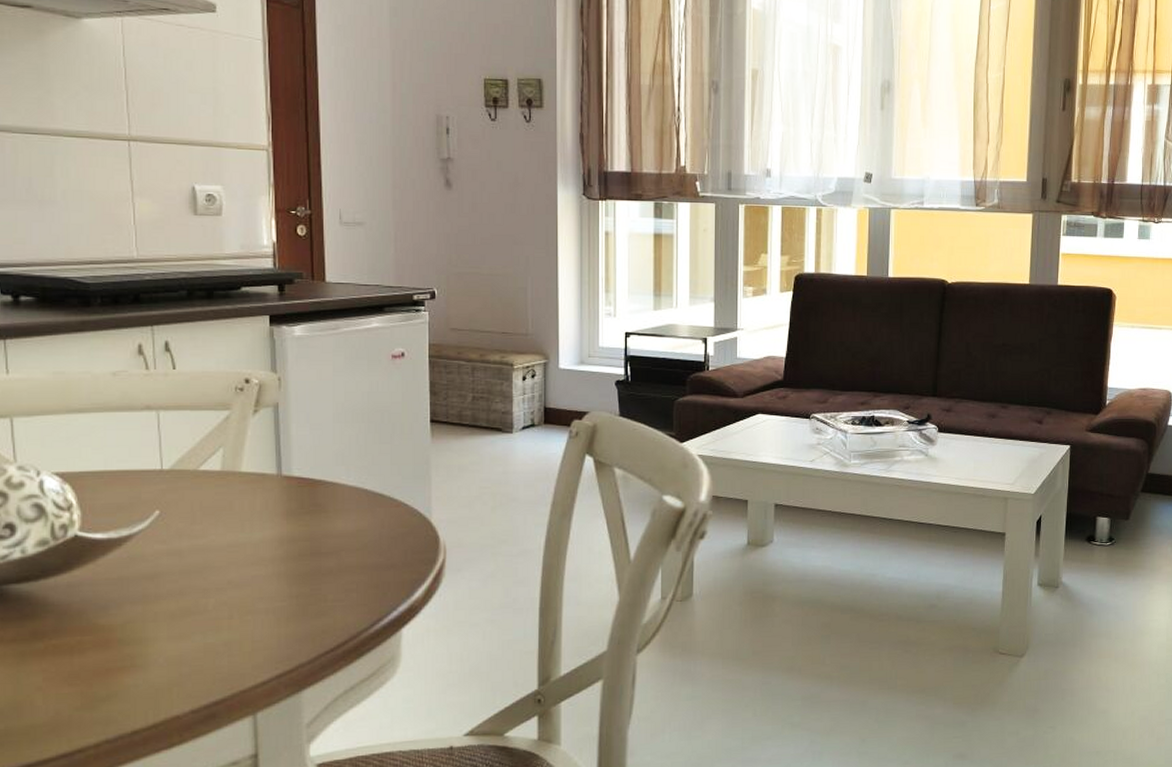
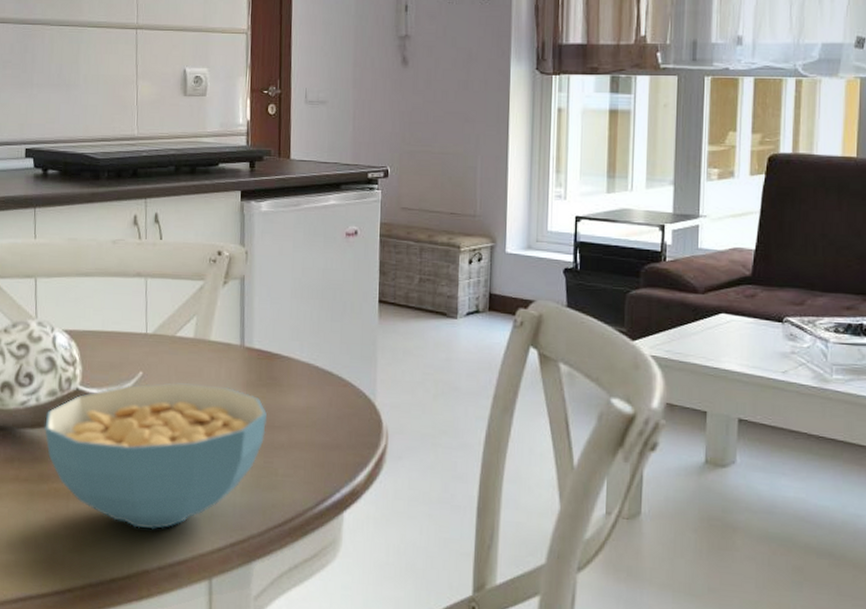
cereal bowl: none [35,518,311,674] -> present [45,383,267,530]

